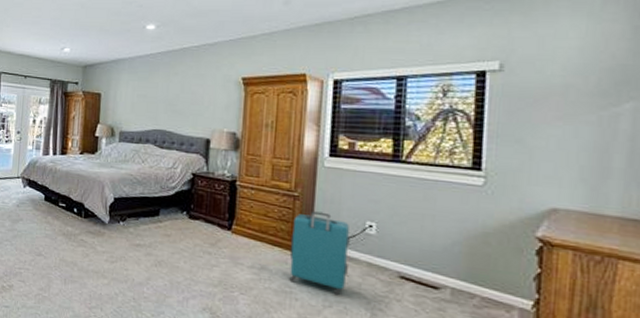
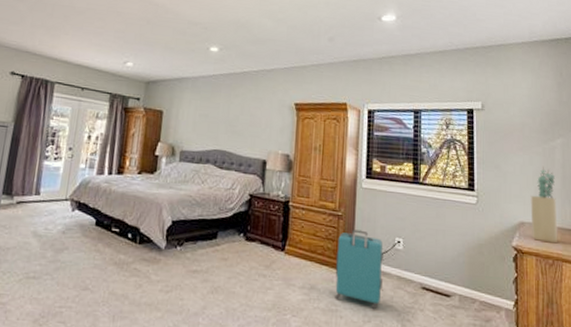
vase: none [569,140,615,237] -> present [530,167,558,244]

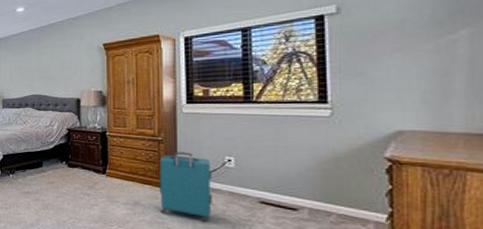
vase: present [530,167,558,244] -> none [413,66,460,151]

